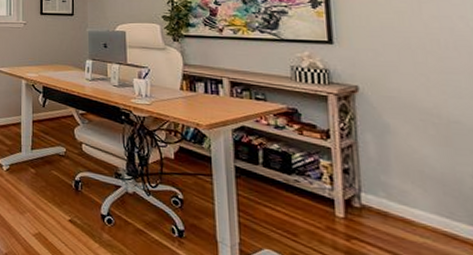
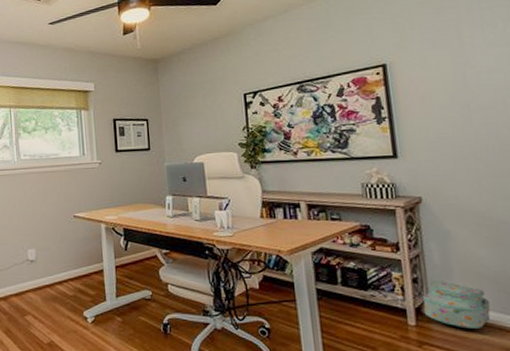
backpack: none [354,173,435,231] -> present [423,280,491,329]

